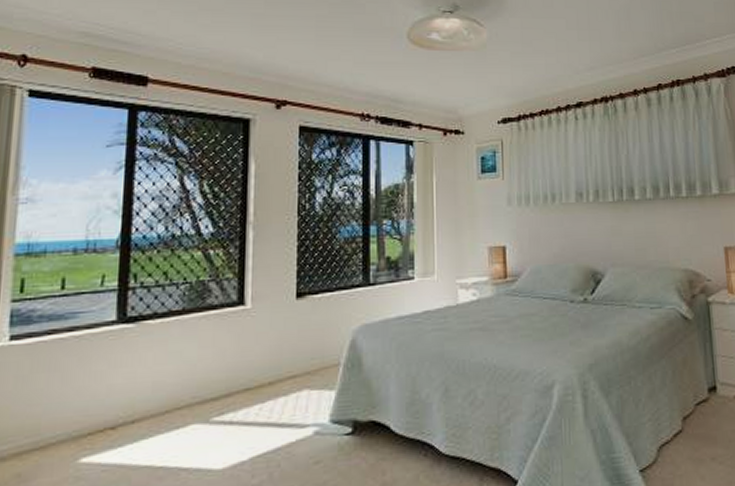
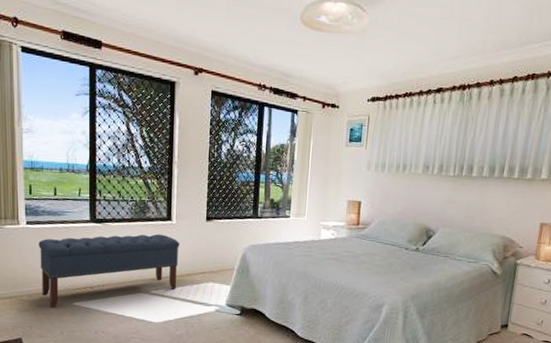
bench: none [25,326,257,473] -> present [39,234,180,307]

